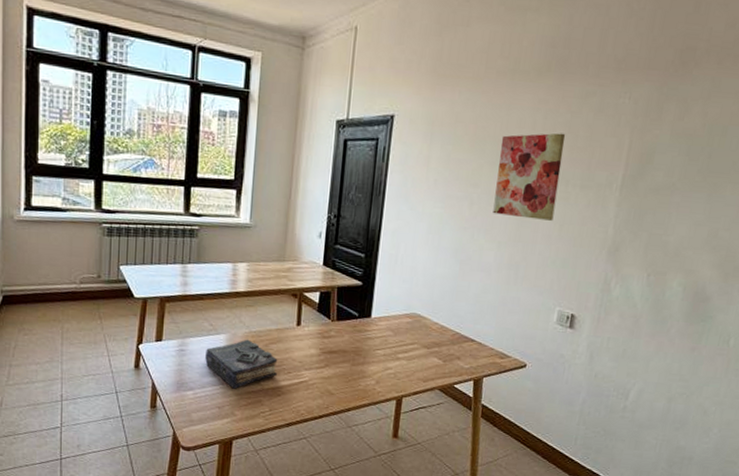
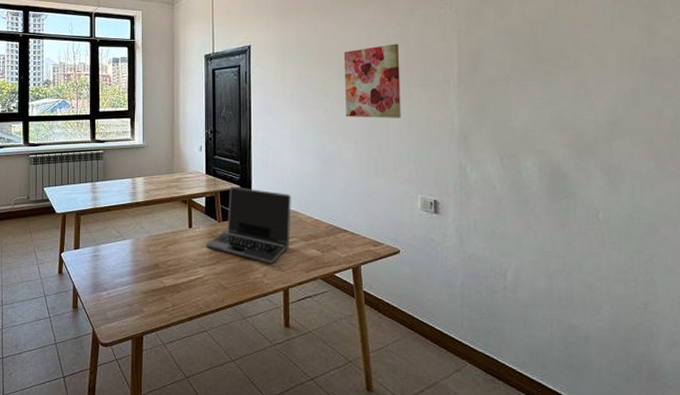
book: present [205,339,278,389] -> none [115,242,176,288]
laptop: none [315,282,418,370] -> present [206,186,291,263]

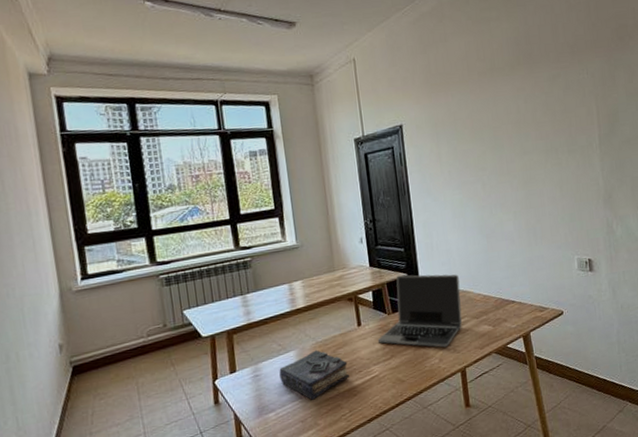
book: none [115,242,176,288] -> present [279,350,349,400]
wall art: present [343,43,401,118] -> none [495,111,553,190]

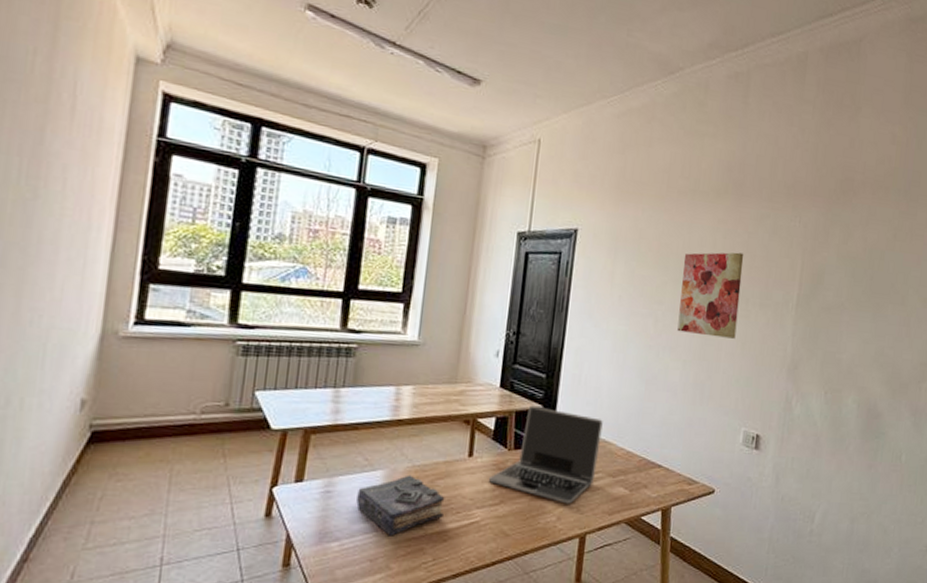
wall art: none [495,111,553,190] -> present [677,252,744,339]

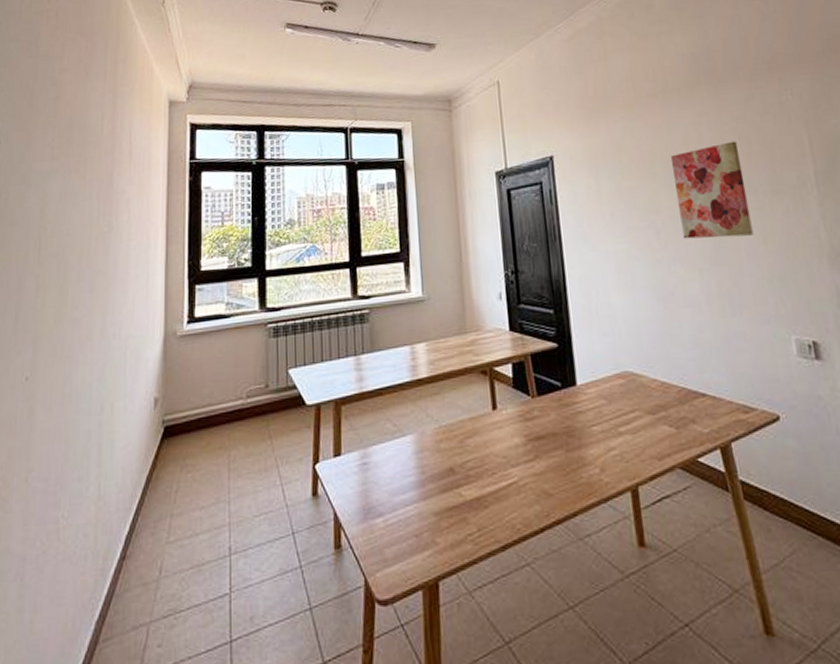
book: present [356,474,445,536] -> none [392,436,479,507]
laptop: present [489,405,603,504] -> none [518,345,633,452]

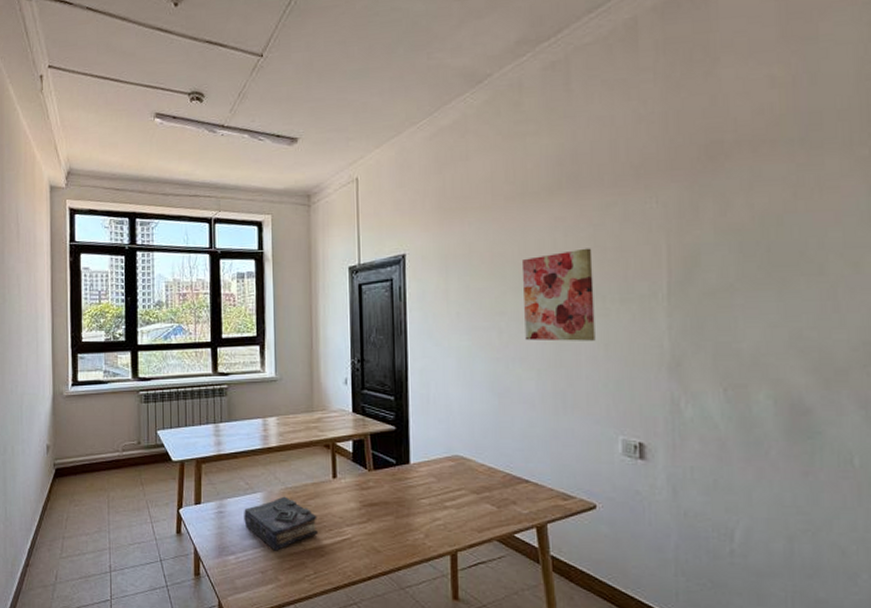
book: none [392,436,479,507] -> present [244,496,318,551]

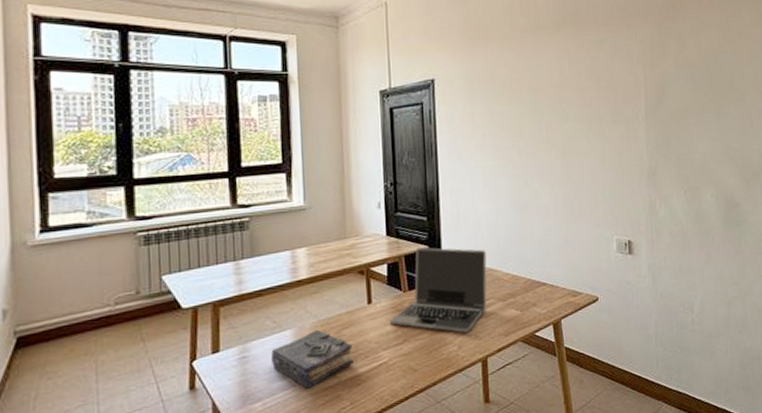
laptop: none [355,427,459,522] -> present [390,247,487,333]
wall art: present [521,248,596,341] -> none [535,76,595,158]

